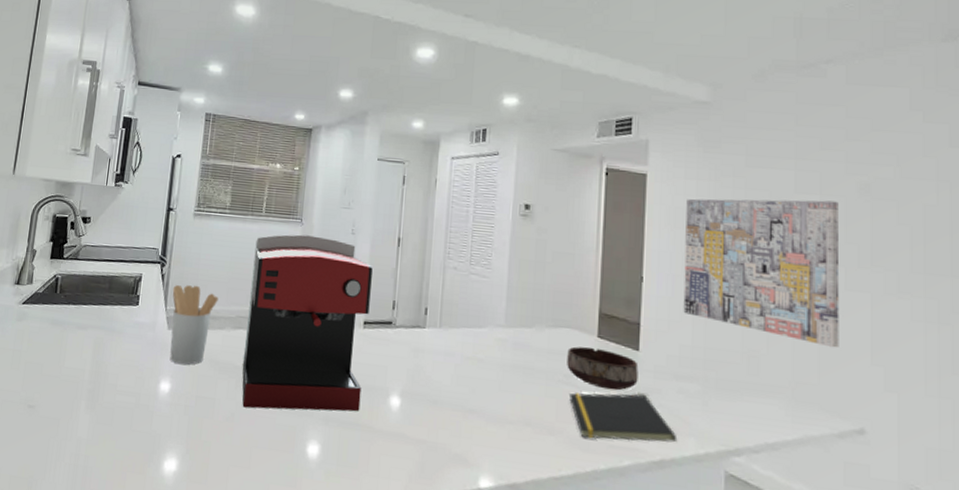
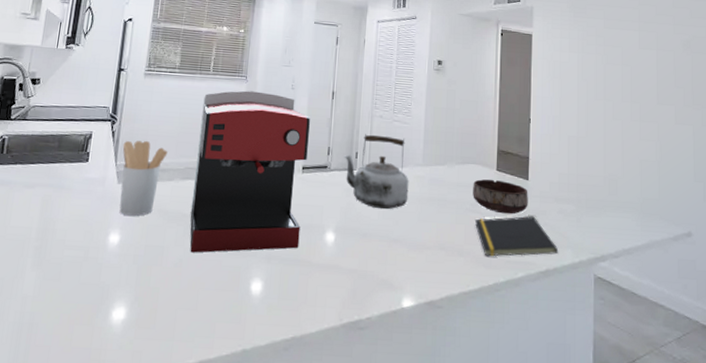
kettle: none [411,287,488,375] -> present [344,134,409,210]
wall art: present [683,198,840,348] -> none [561,54,673,170]

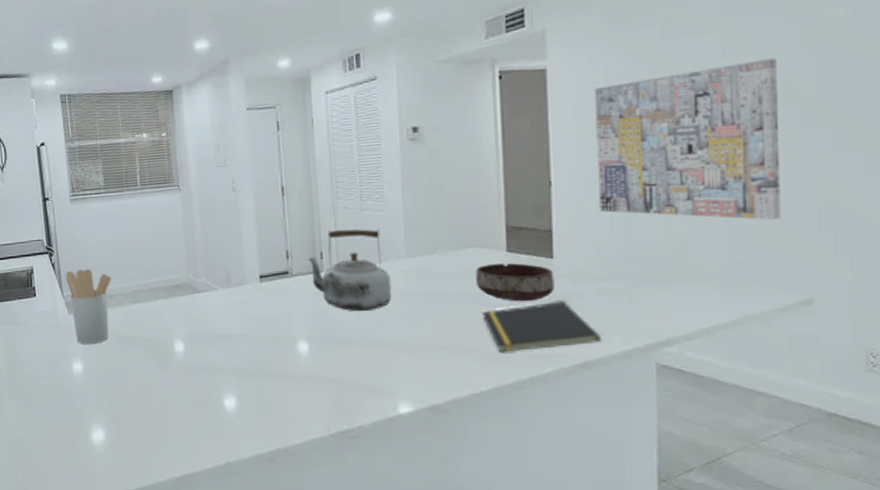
coffee maker: present [190,91,310,253] -> none [137,200,269,374]
wall art: none [561,54,673,170] -> present [595,58,781,221]

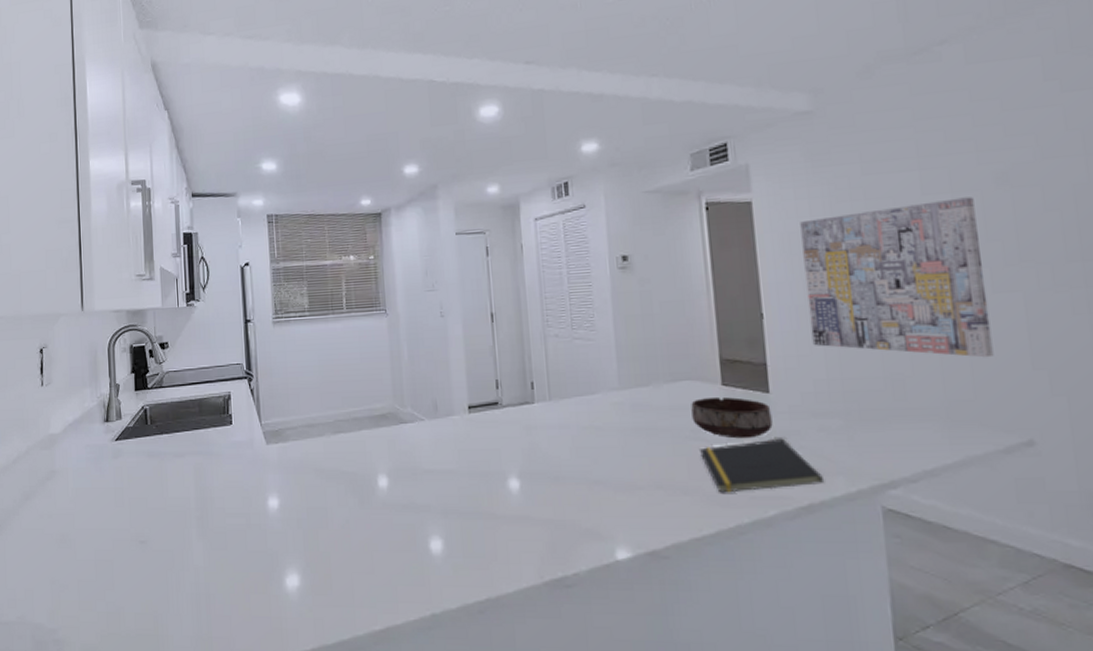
utensil holder: present [65,268,112,344] -> none [264,395,313,477]
kettle: present [306,228,392,312] -> none [516,358,606,447]

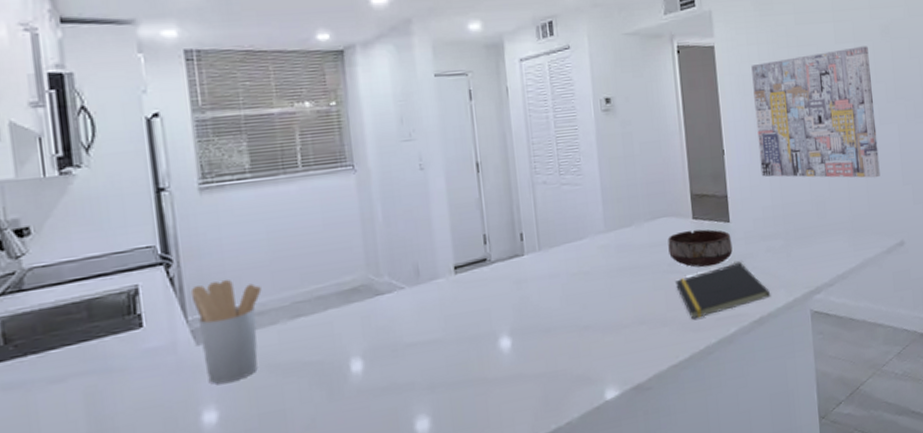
utensil holder: none [264,395,313,477] -> present [190,279,262,384]

